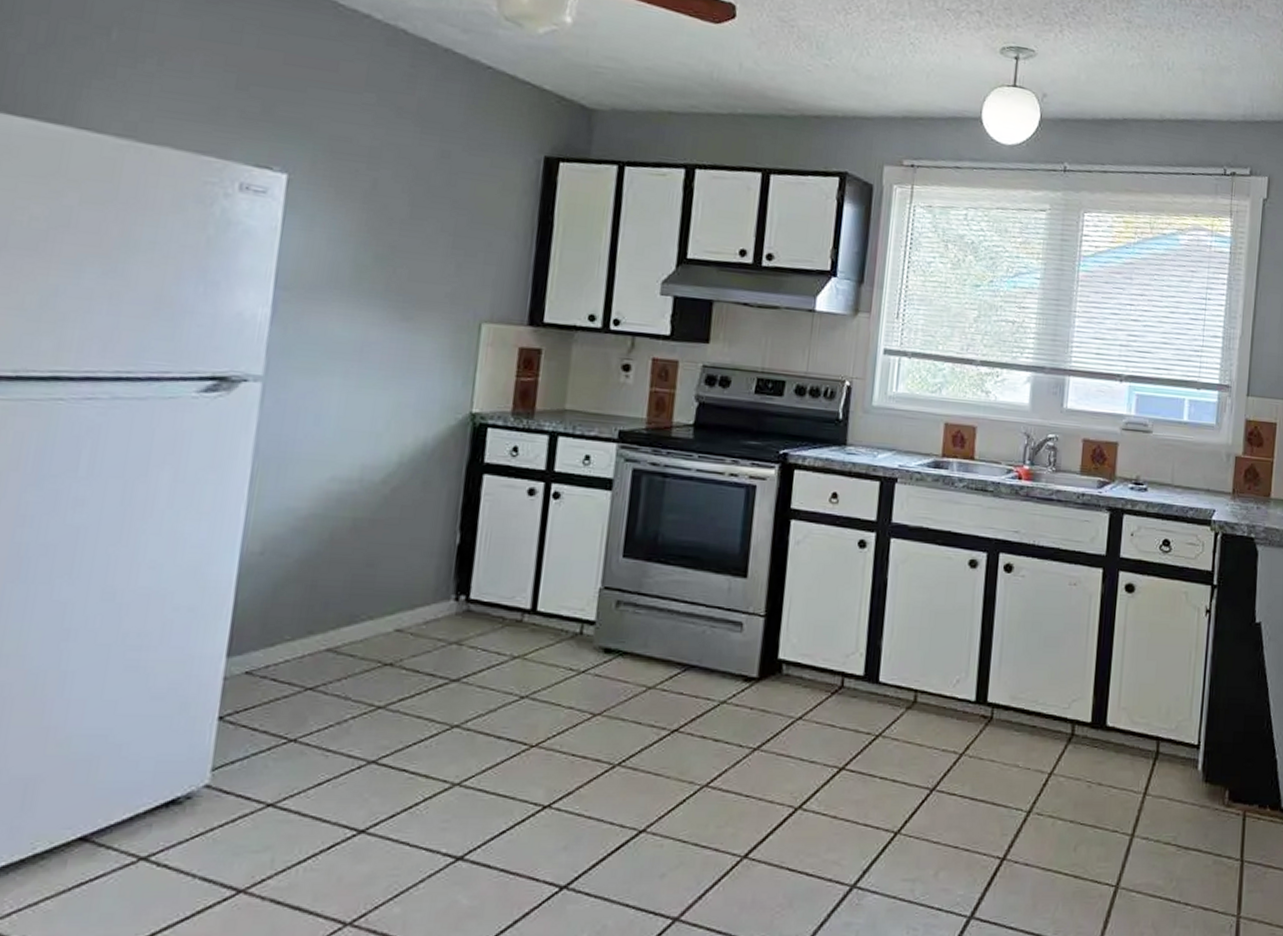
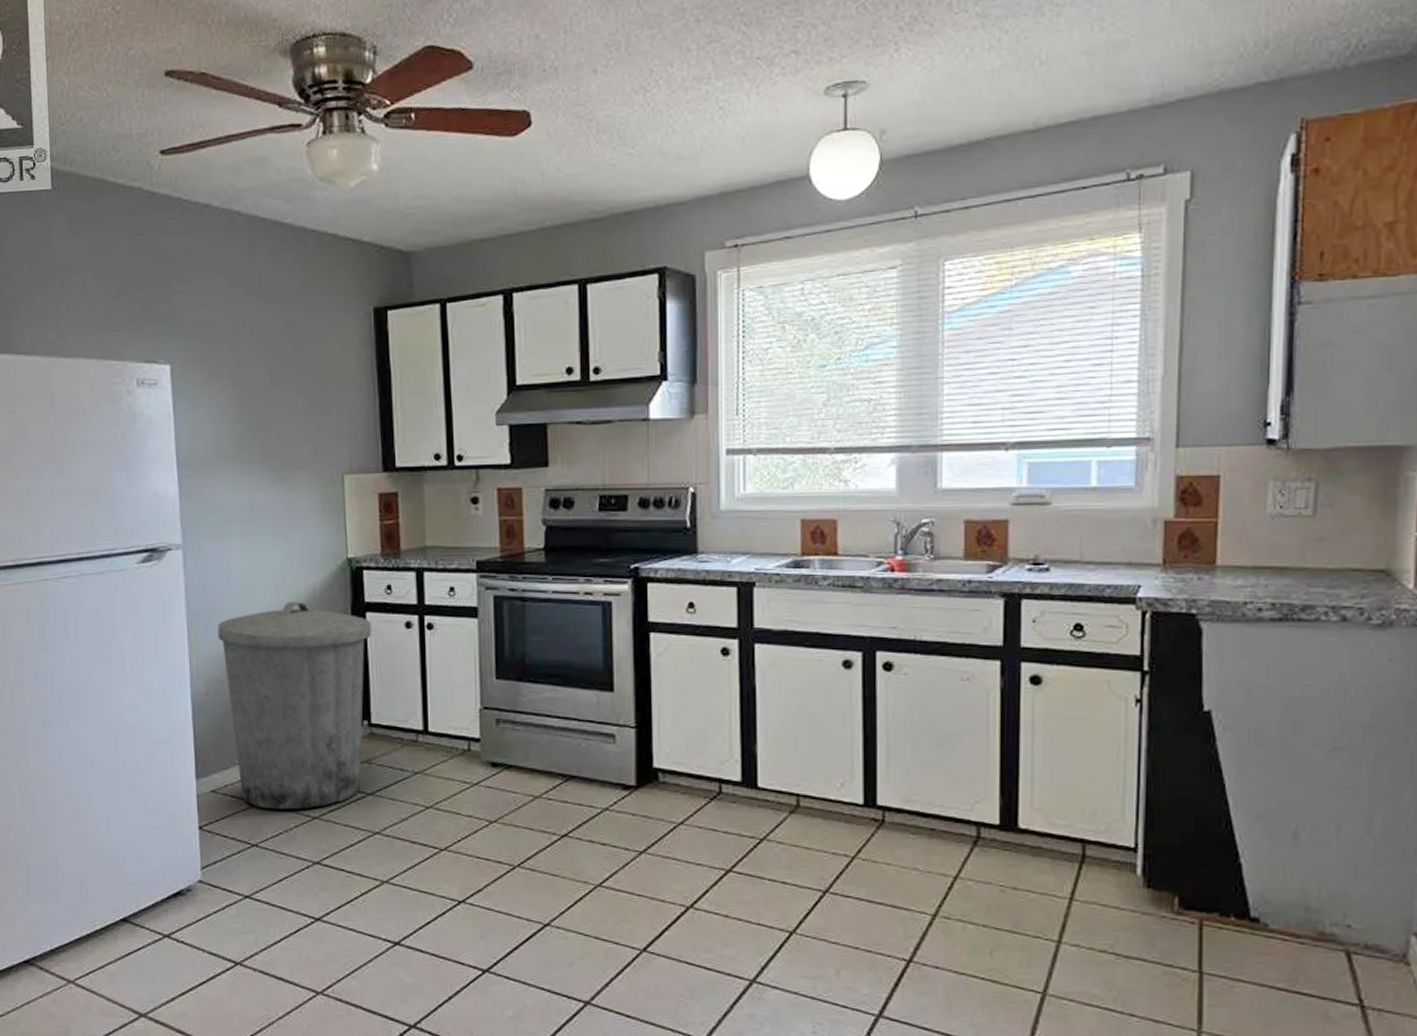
trash can: none [286,454,488,698] -> present [218,601,372,810]

